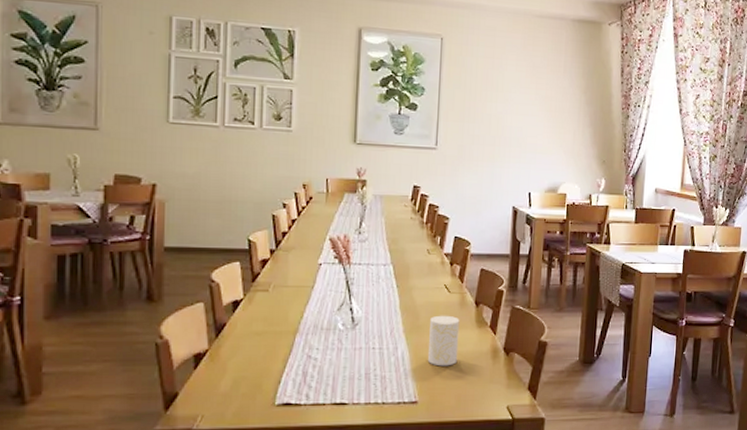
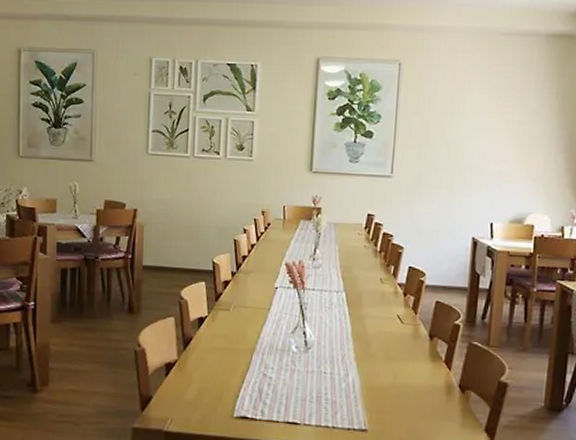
cup: present [427,315,460,366] -> none [378,345,413,398]

